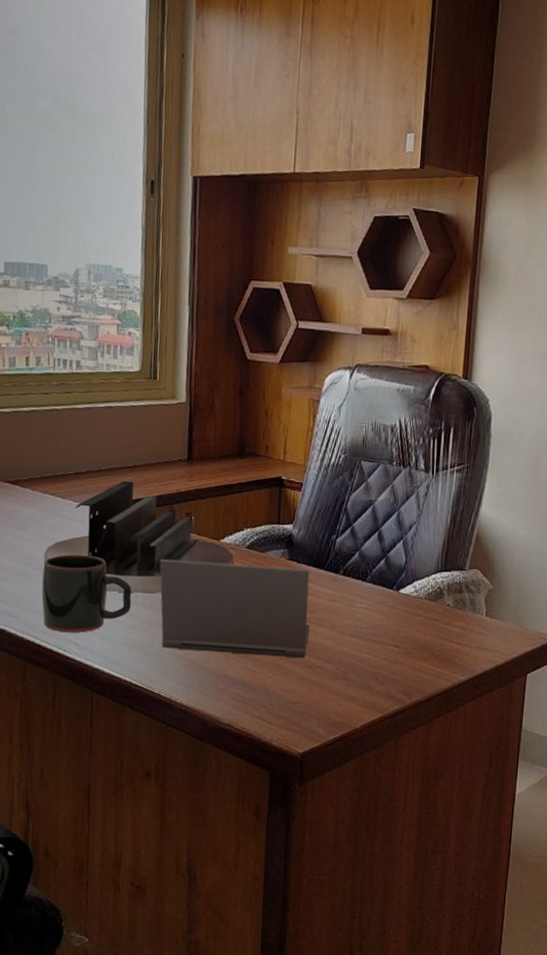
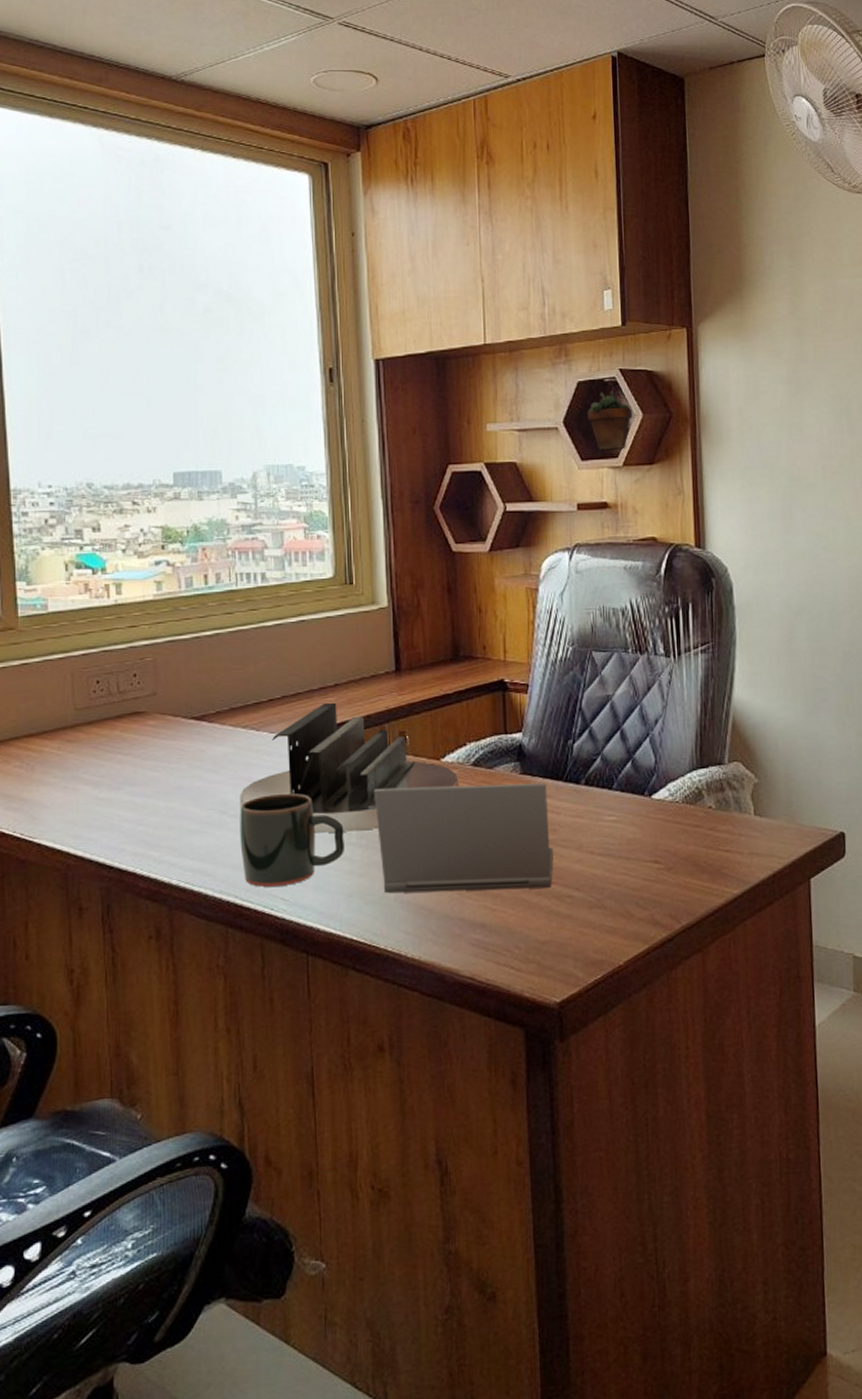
succulent plant: none [380,217,421,283] -> present [587,379,633,450]

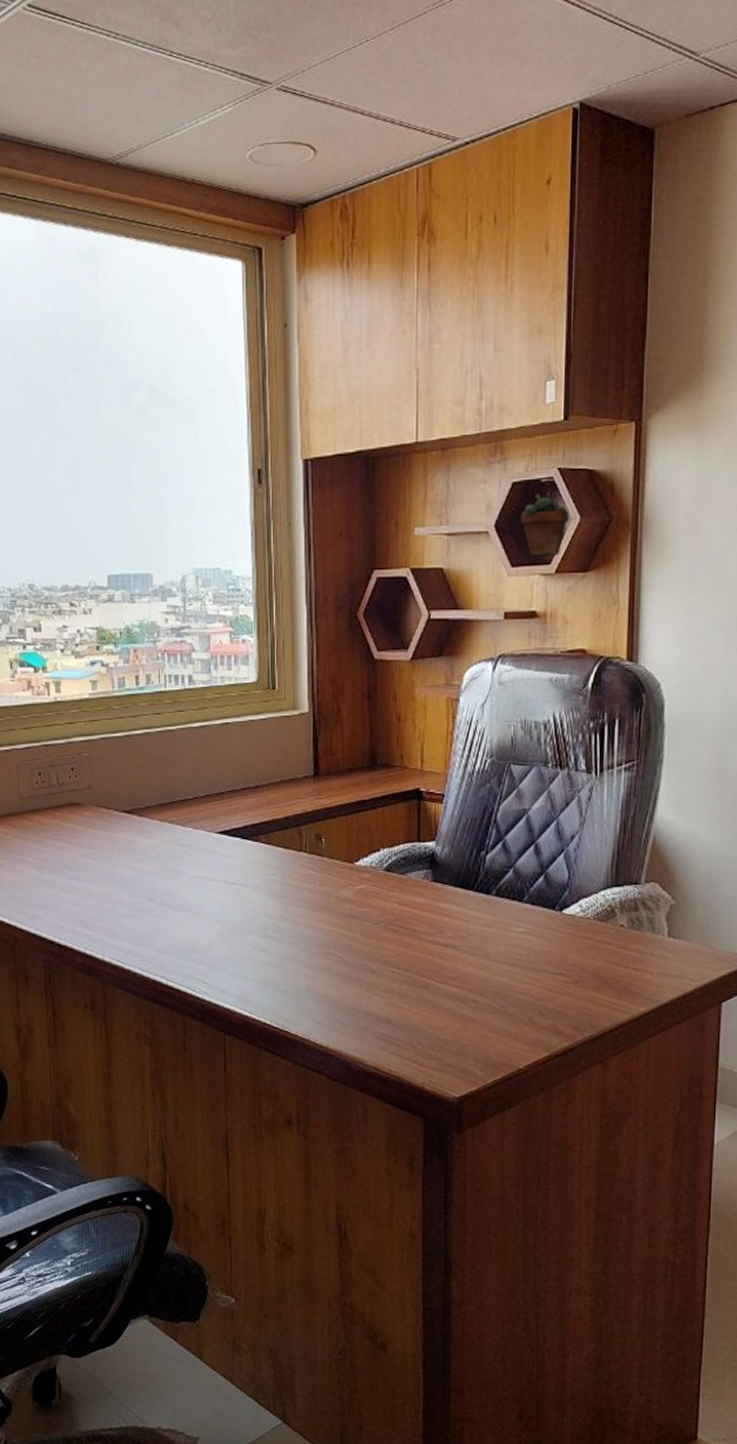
desk organizer: present [239,702,459,833] -> none [166,803,371,925]
mug: present [240,793,344,887] -> none [166,885,261,970]
laptop computer: present [374,783,554,894] -> none [289,887,460,991]

